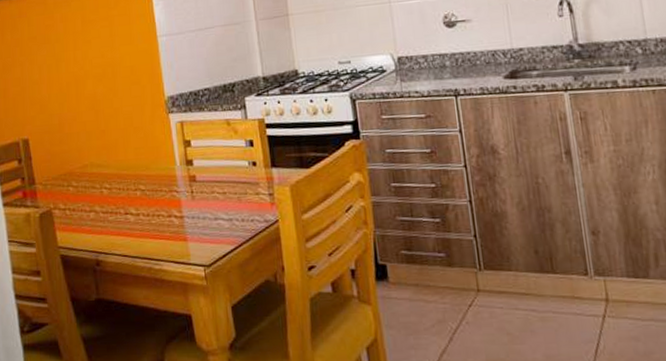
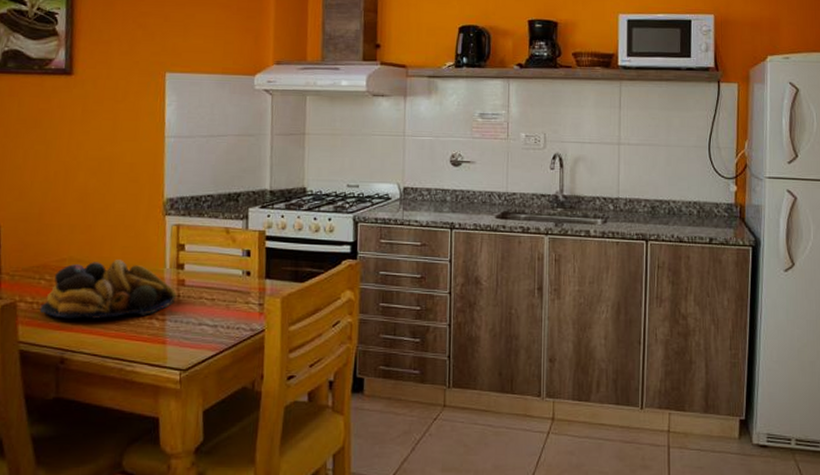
fruit bowl: none [72,161,190,222] -> present [39,259,177,319]

